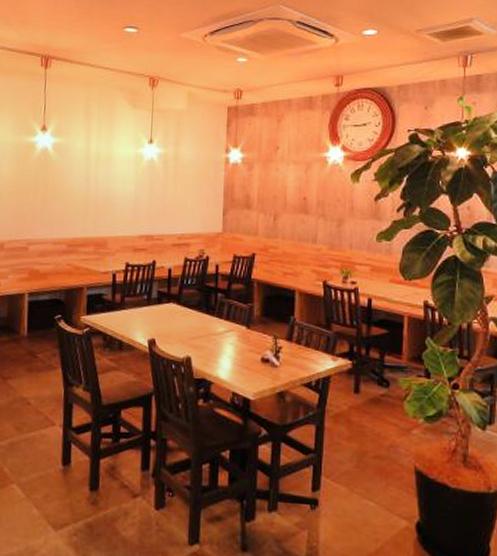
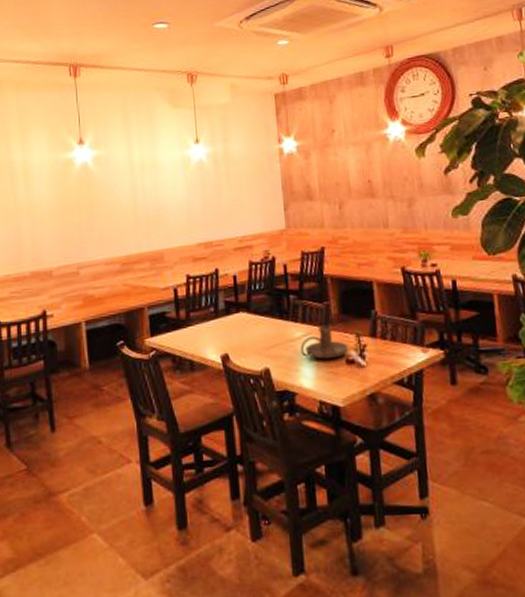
candle holder: none [221,325,265,356] -> present [300,325,349,359]

